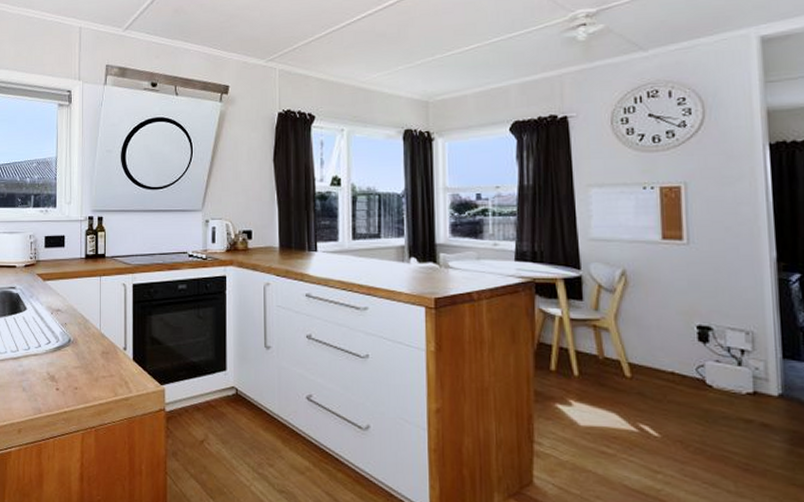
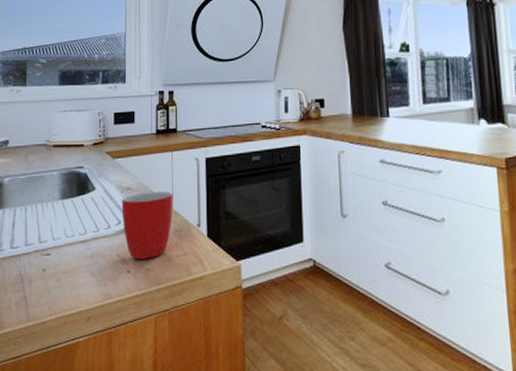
mug: none [51,314,101,378] -> present [121,191,173,259]

